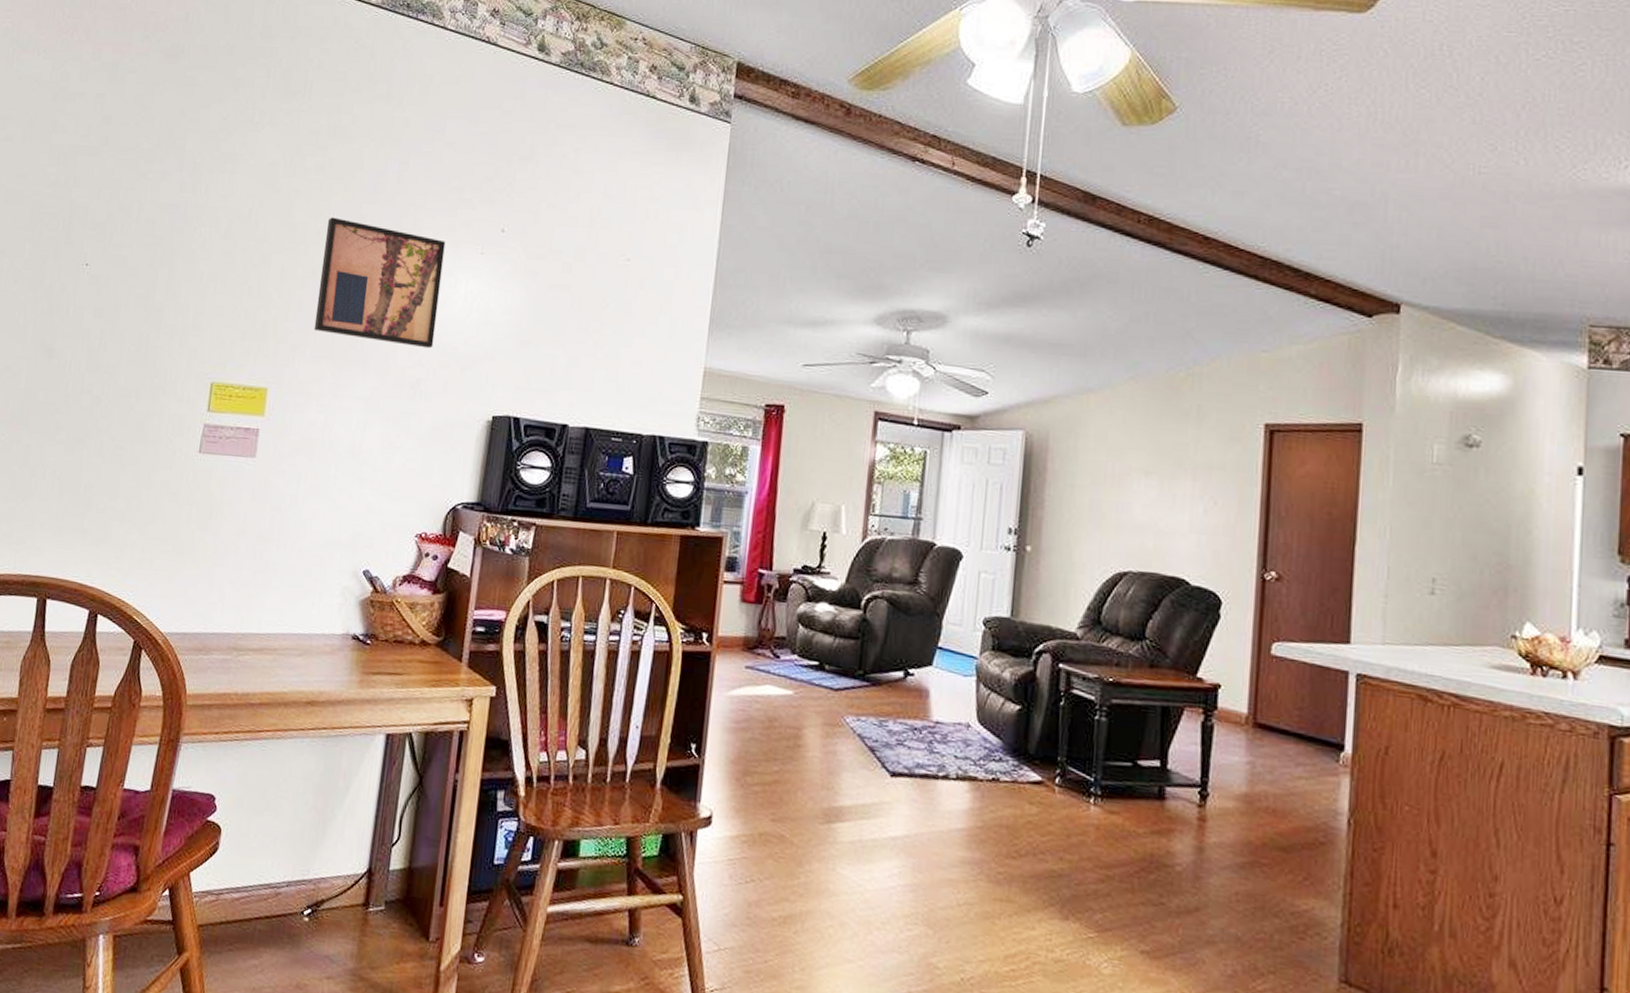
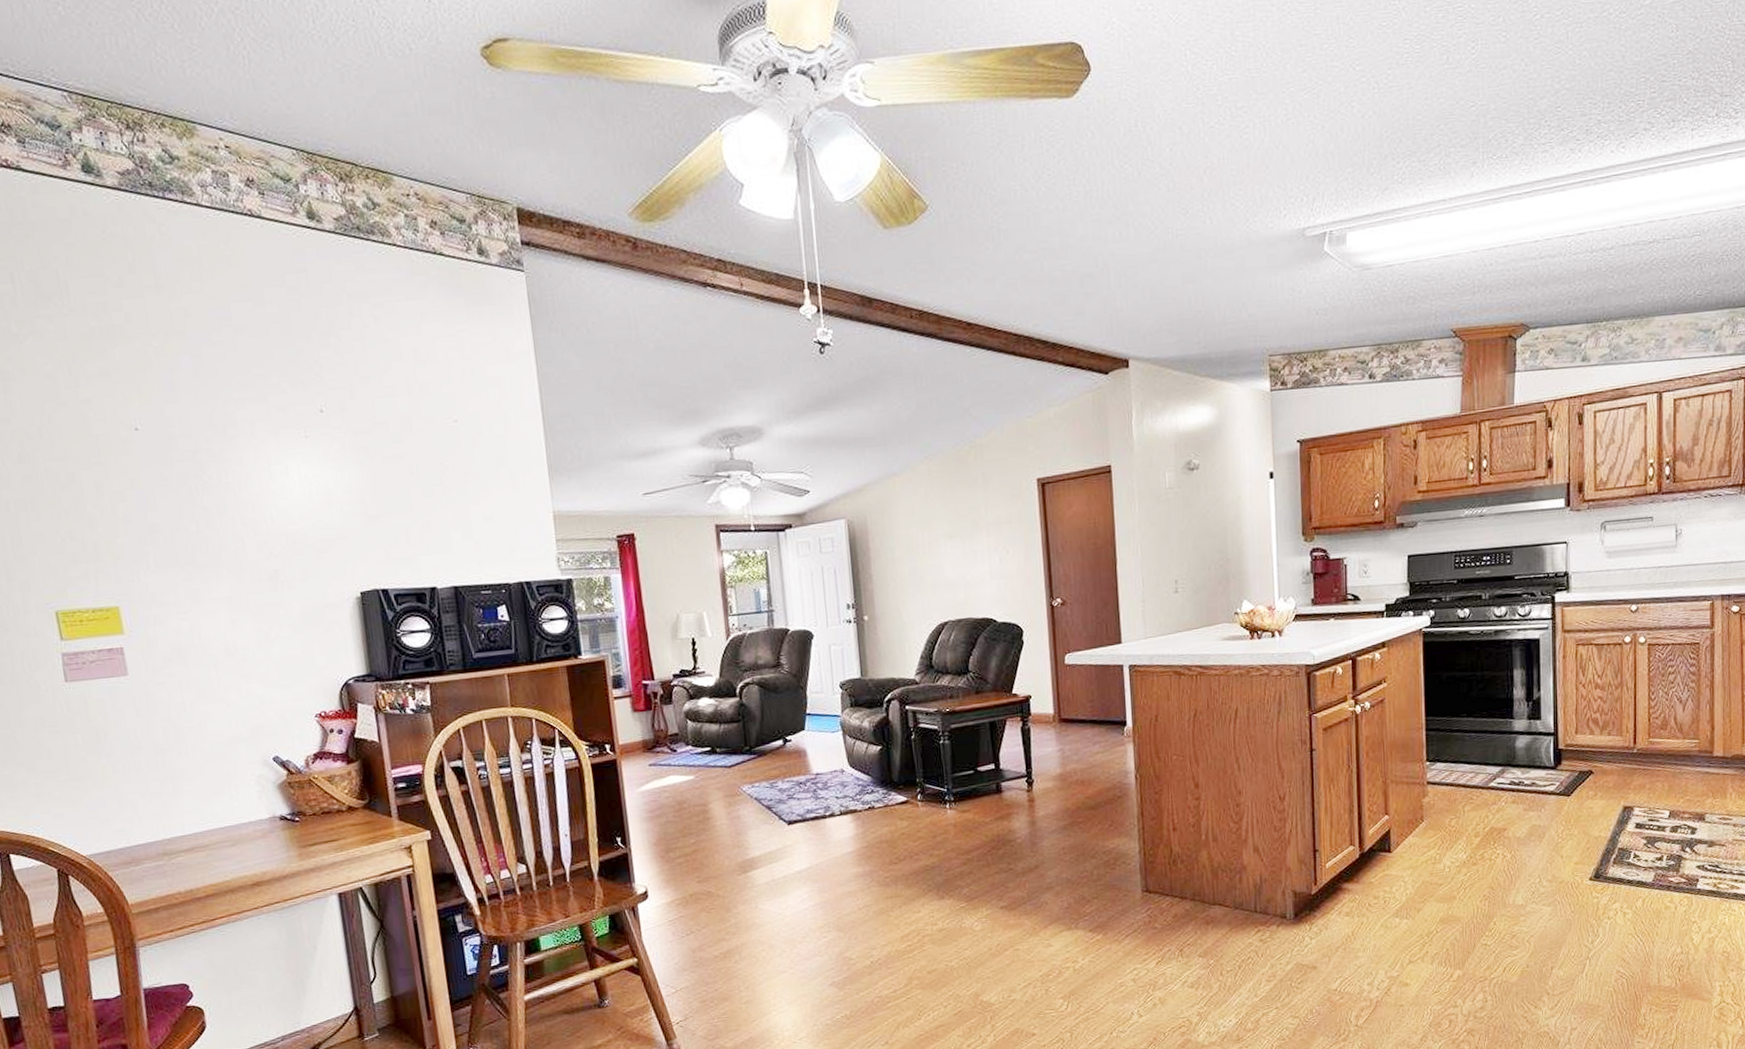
wall art: present [314,217,446,349] -> none [131,423,282,542]

